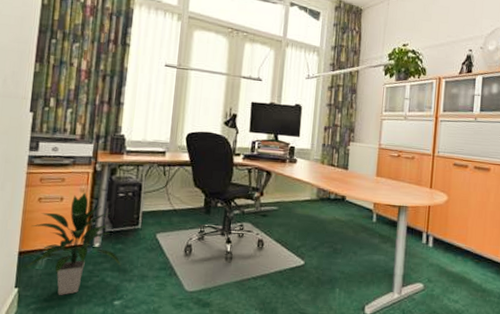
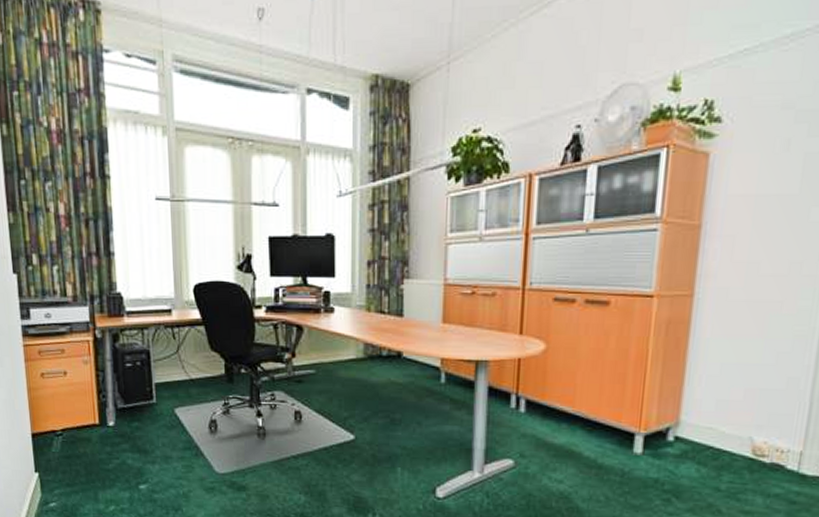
indoor plant: present [26,191,122,295] -> none [38,363,141,479]

